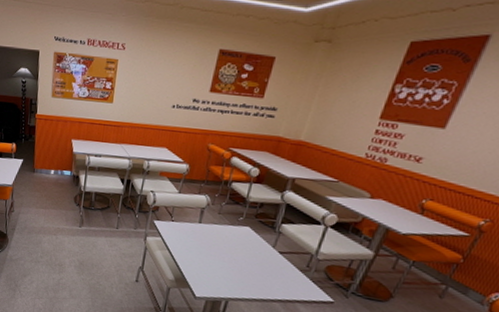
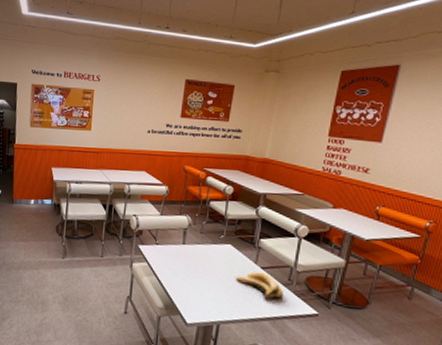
banana: none [251,255,299,284] -> present [236,271,283,300]

